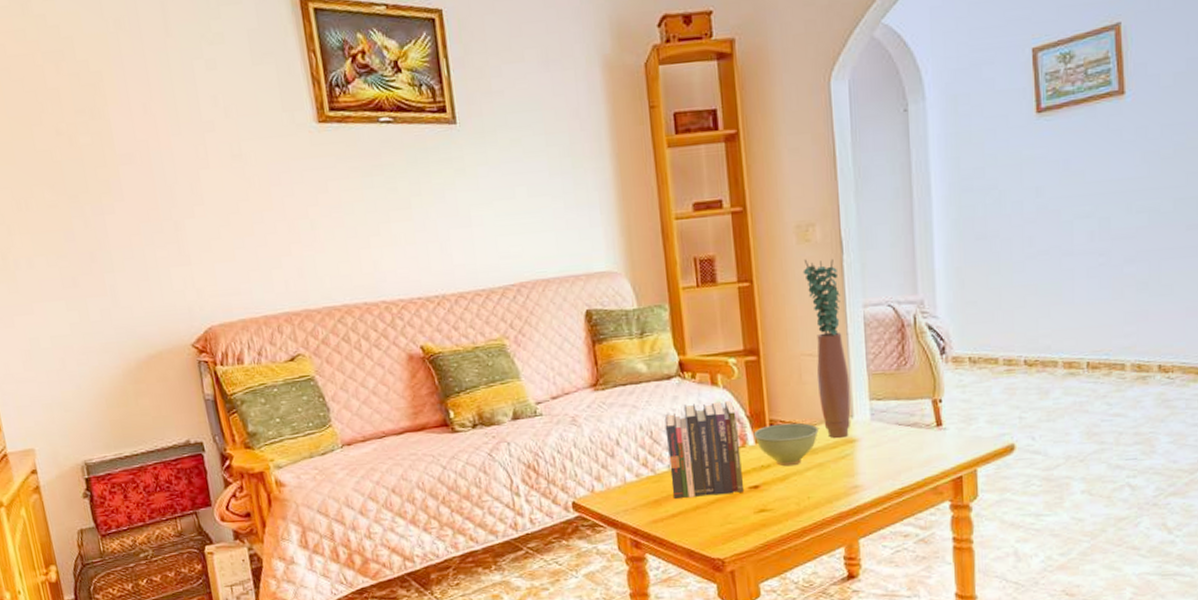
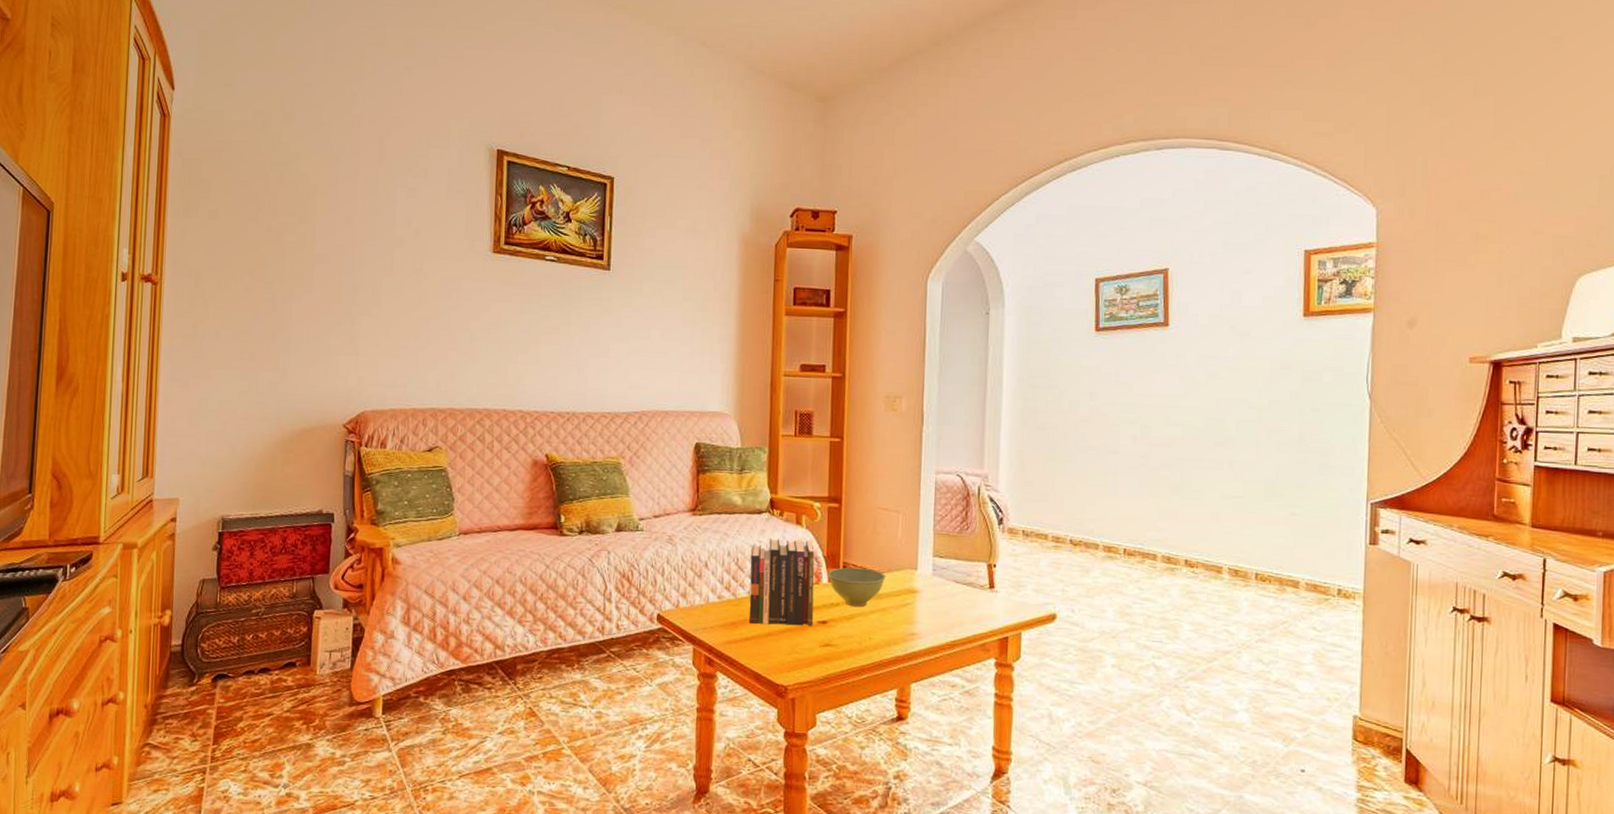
vase: present [803,258,851,438] -> none [887,425,918,587]

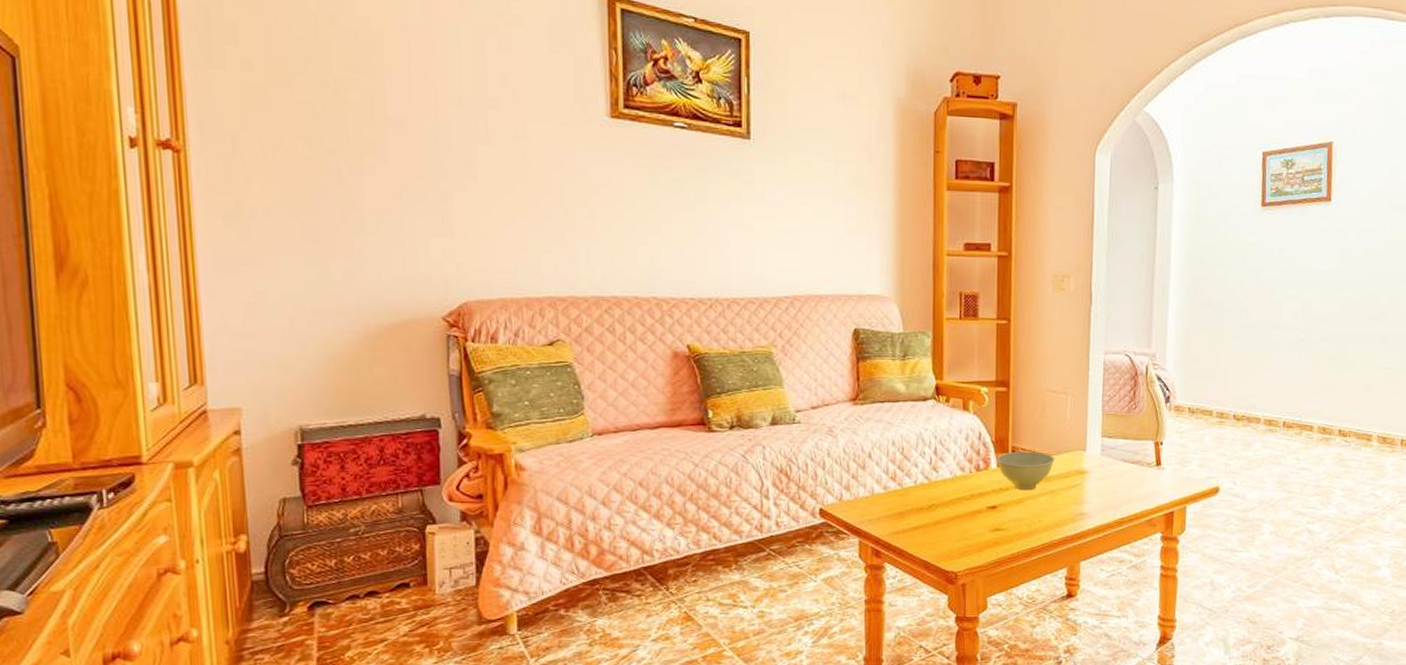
books: present [749,538,815,626] -> none [916,426,983,512]

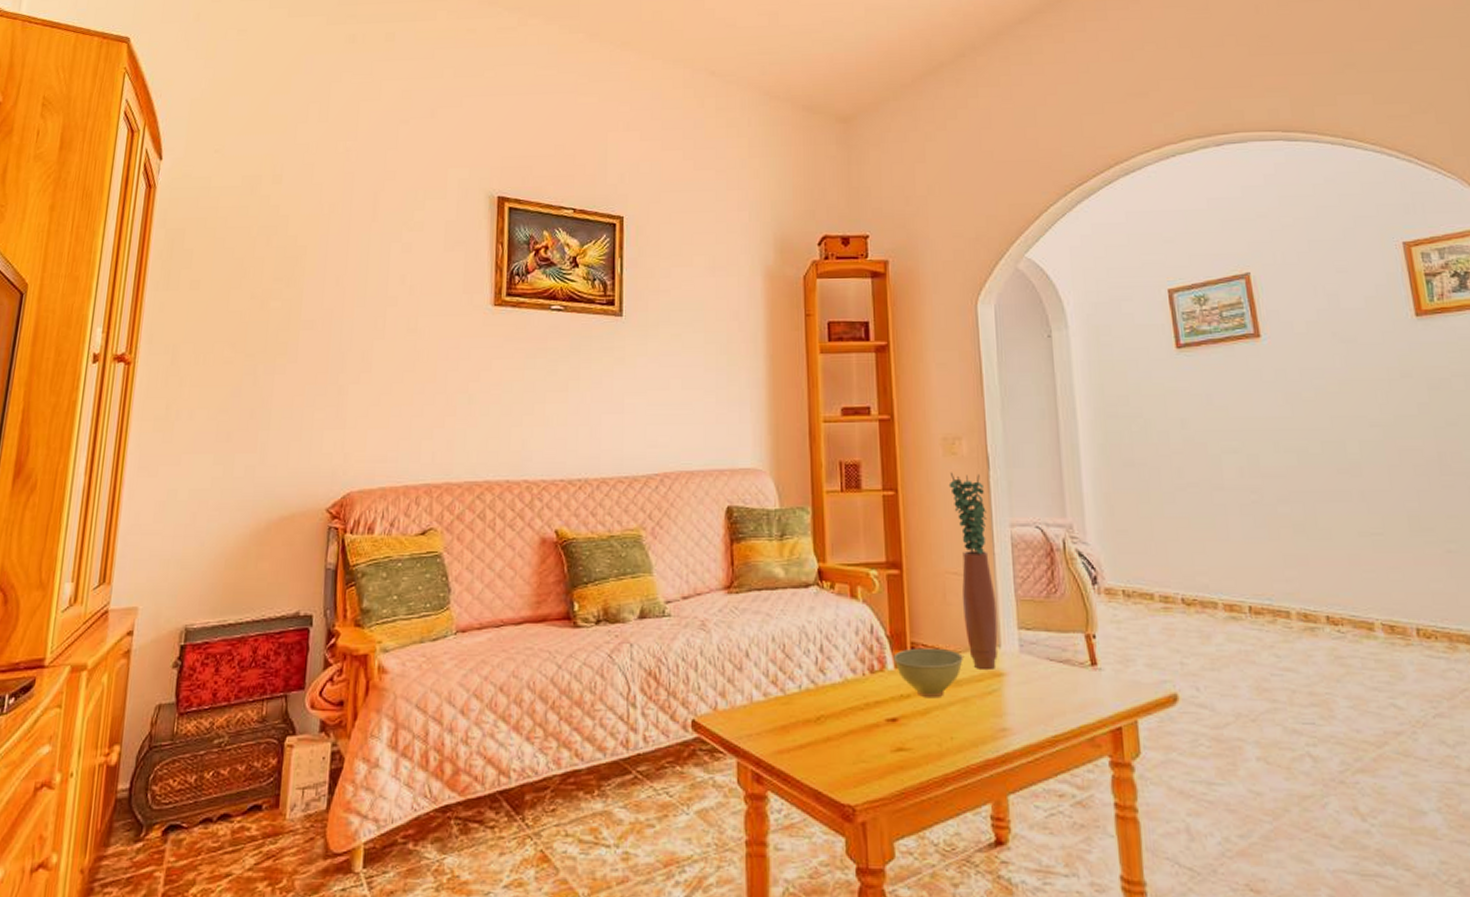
vase: none [1055,306,1086,468] -> present [948,472,998,669]

